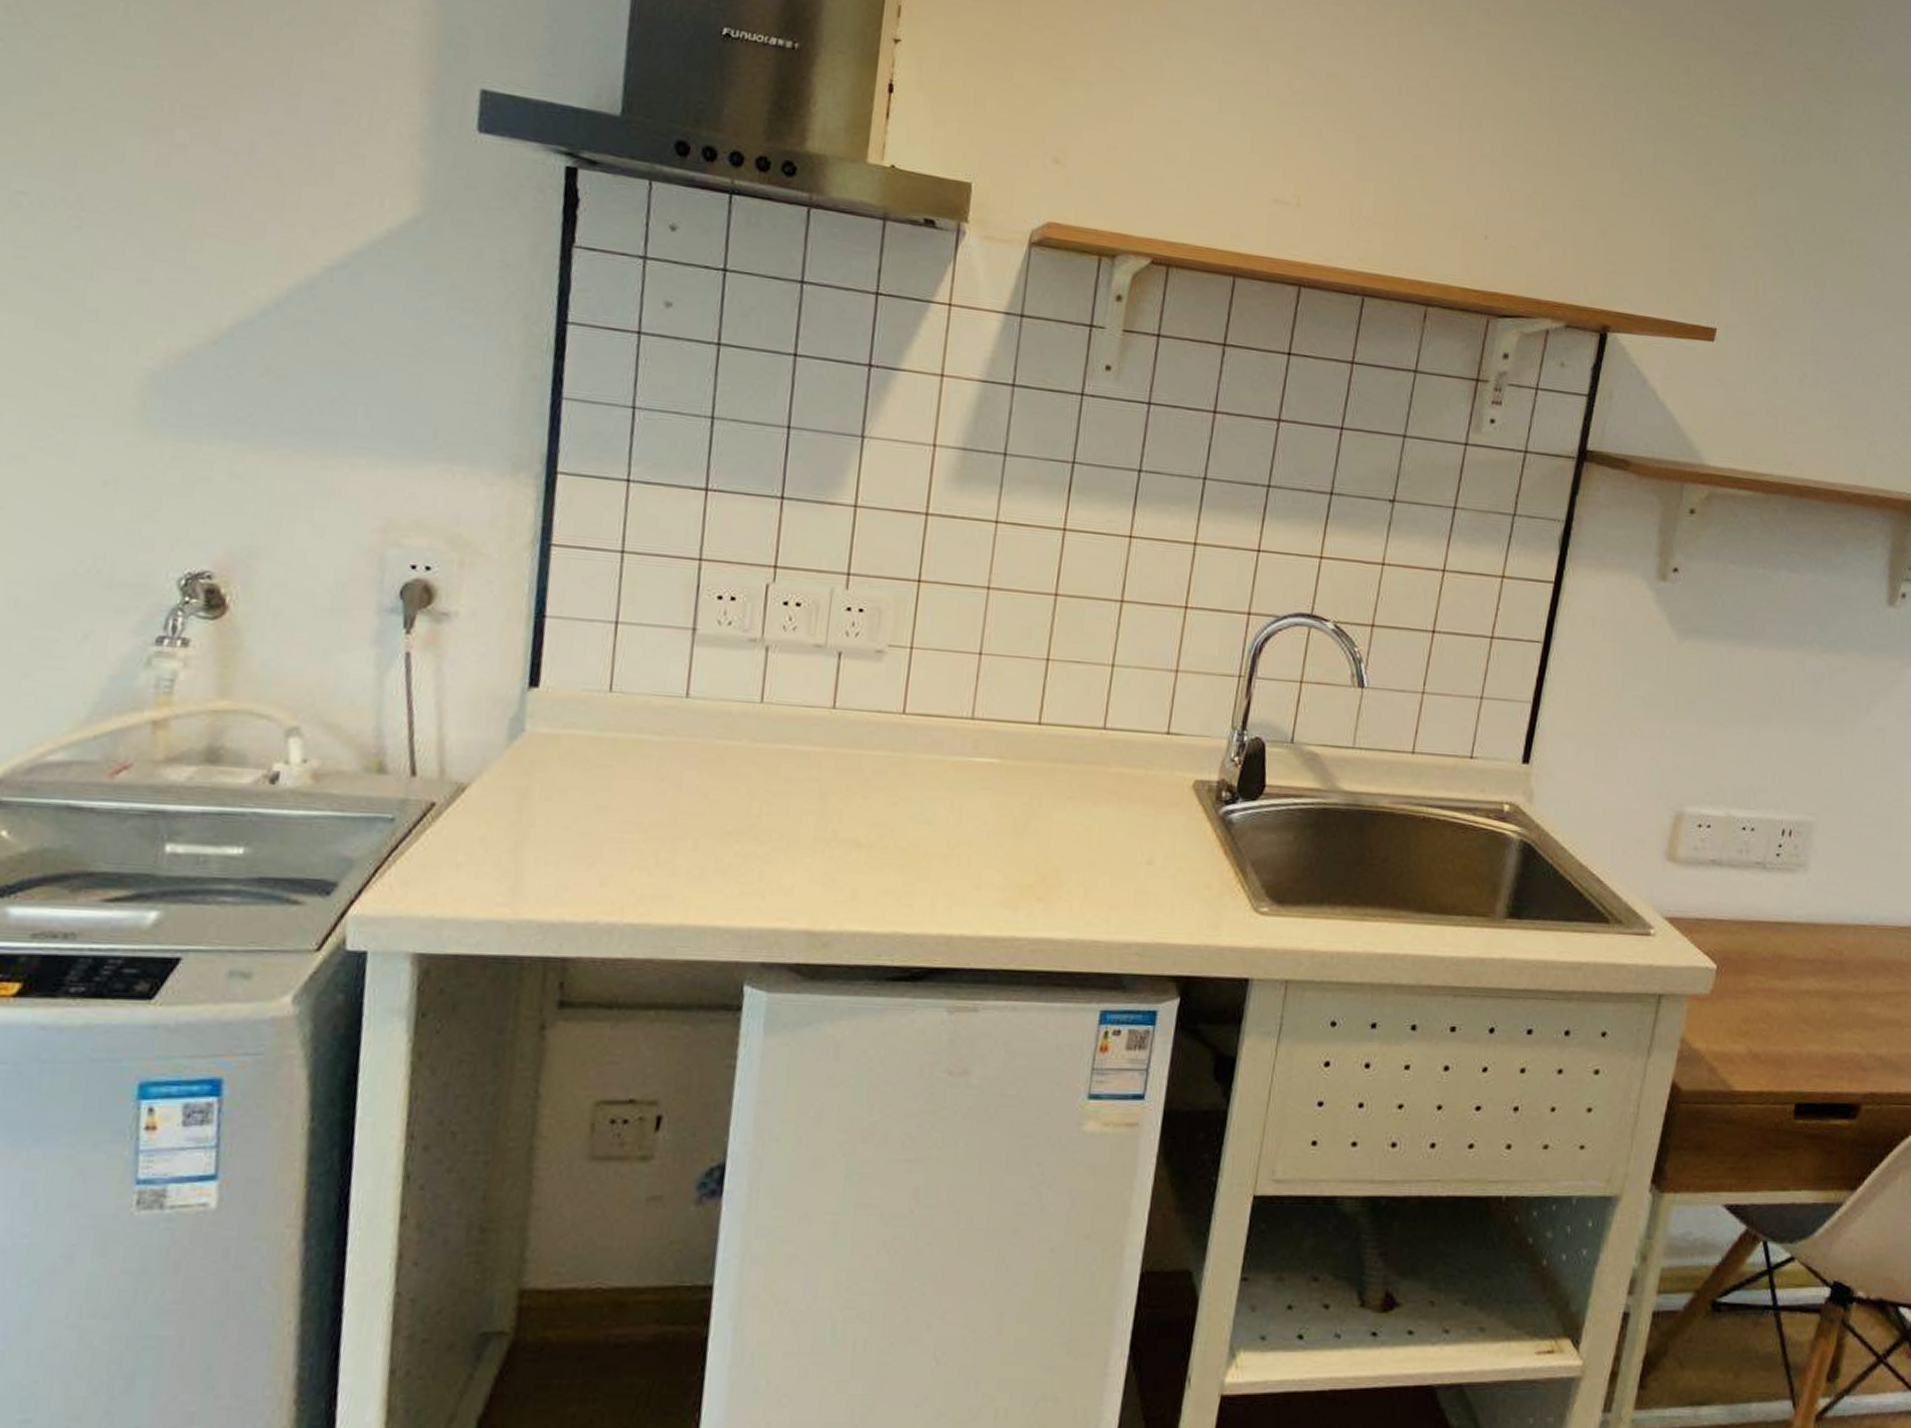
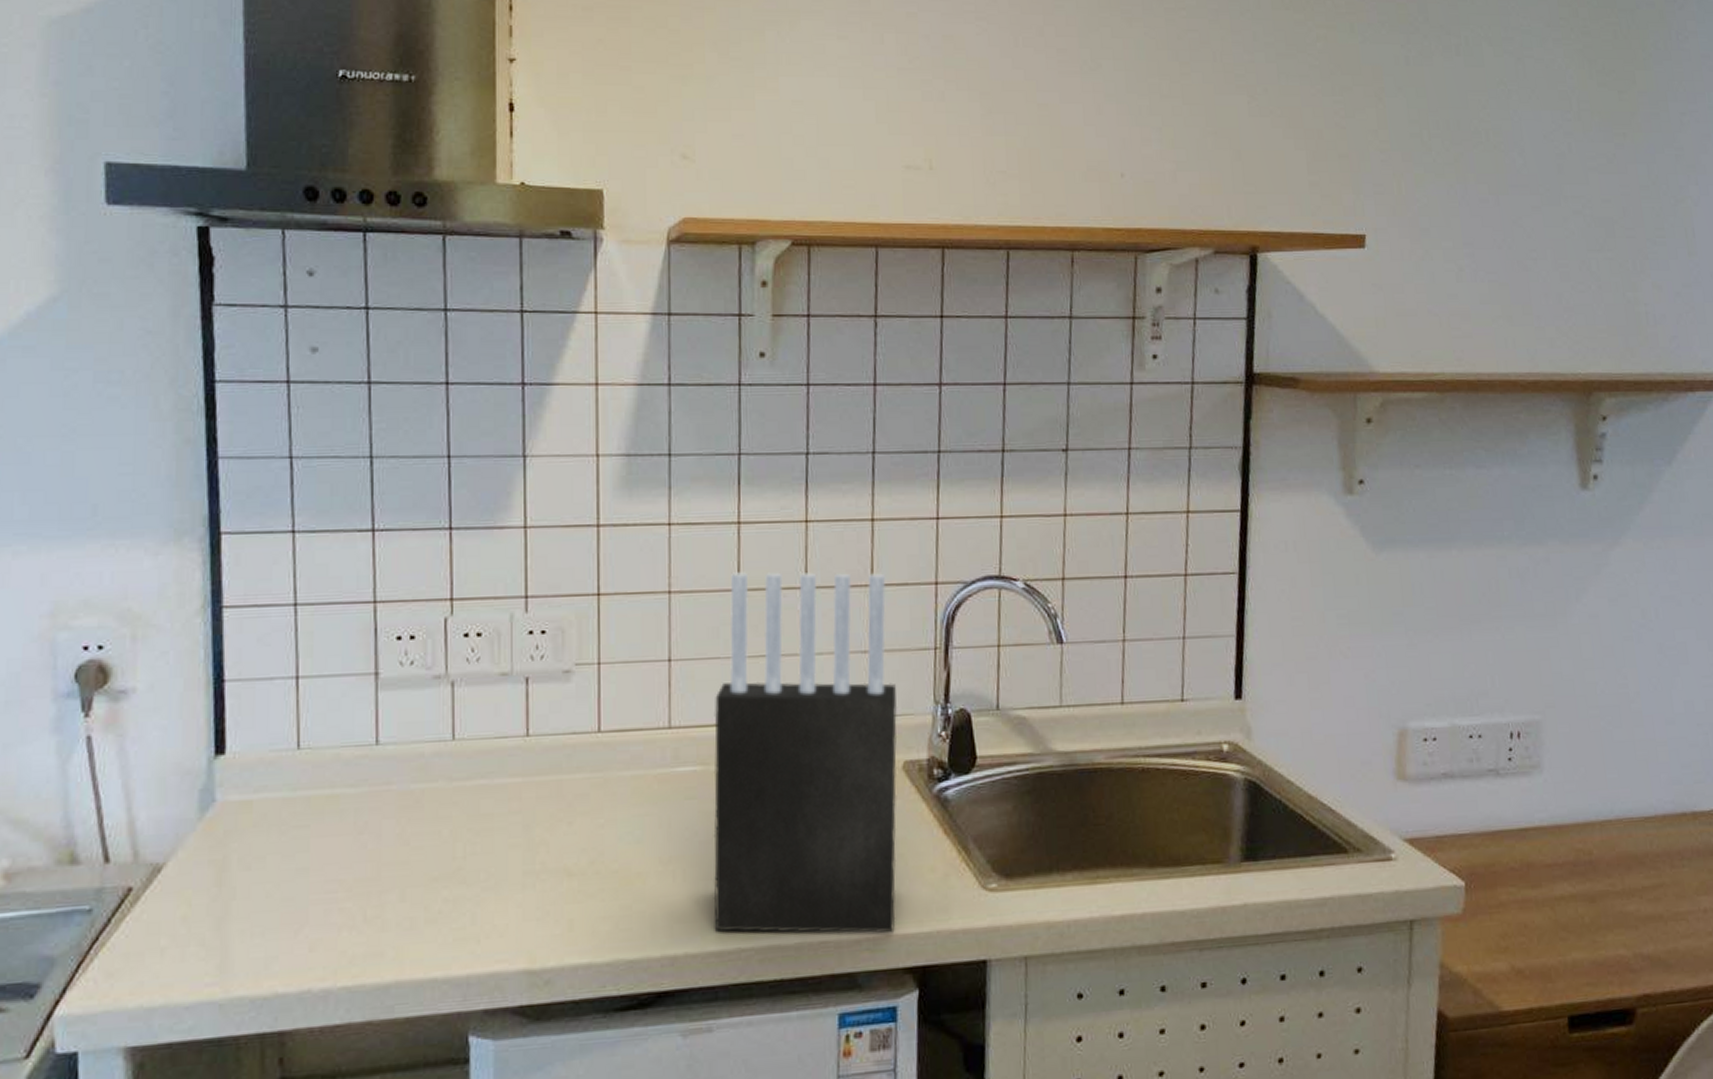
knife block: none [991,577,1201,942] -> present [713,572,897,934]

